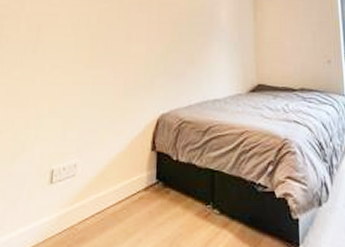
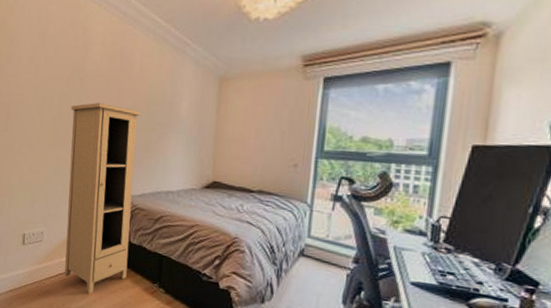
cupboard: none [102,18,183,232] -> present [64,103,141,294]

